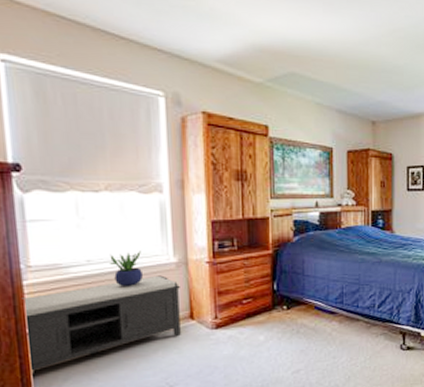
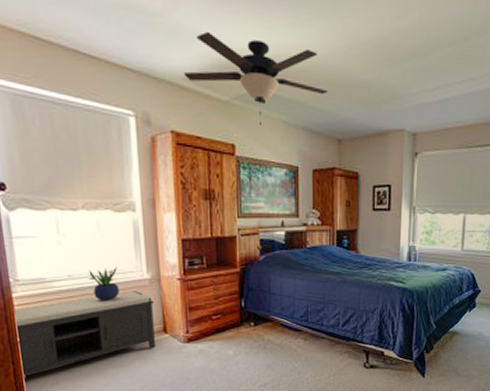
ceiling fan: none [216,16,361,107] -> present [183,32,327,125]

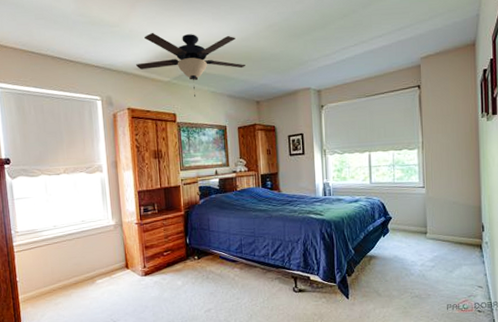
bench: present [12,291,155,376] -> none [13,235,120,309]
potted plant: present [88,267,119,300] -> none [68,217,91,244]

